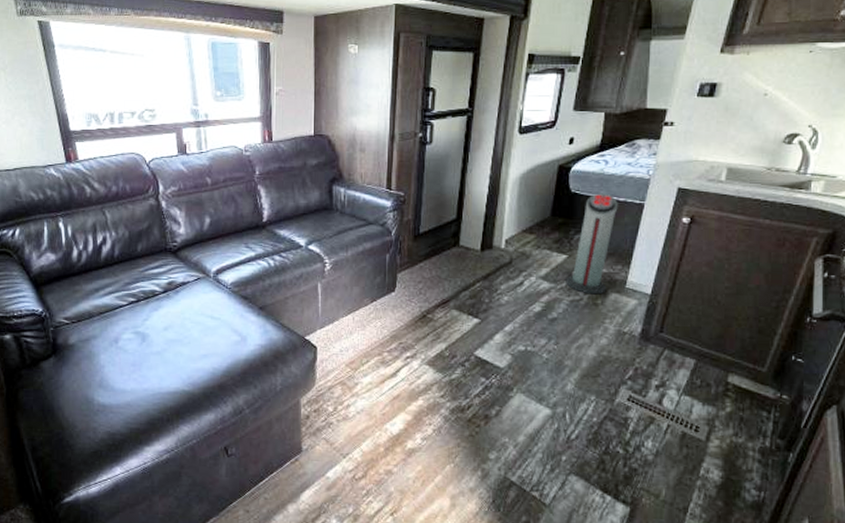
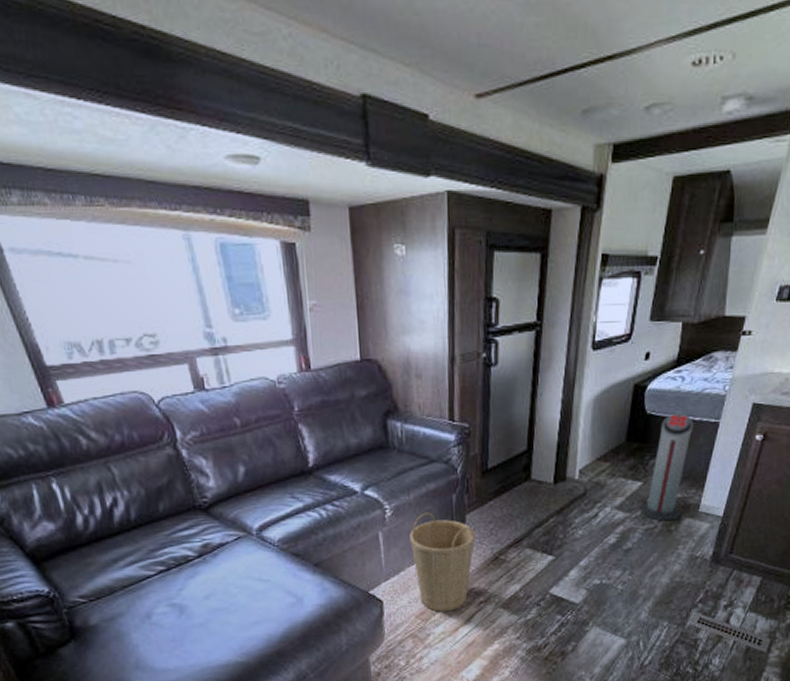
basket: none [345,268,406,363] -> present [410,512,476,612]

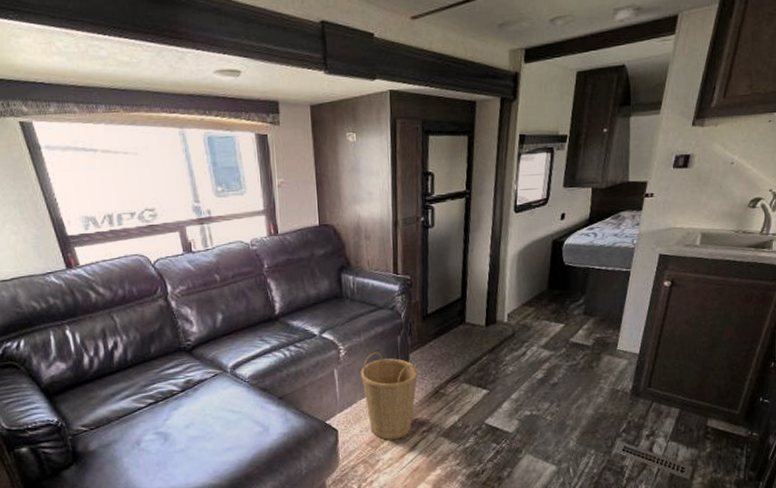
air purifier: present [640,413,694,521] -> none [564,264,607,359]

